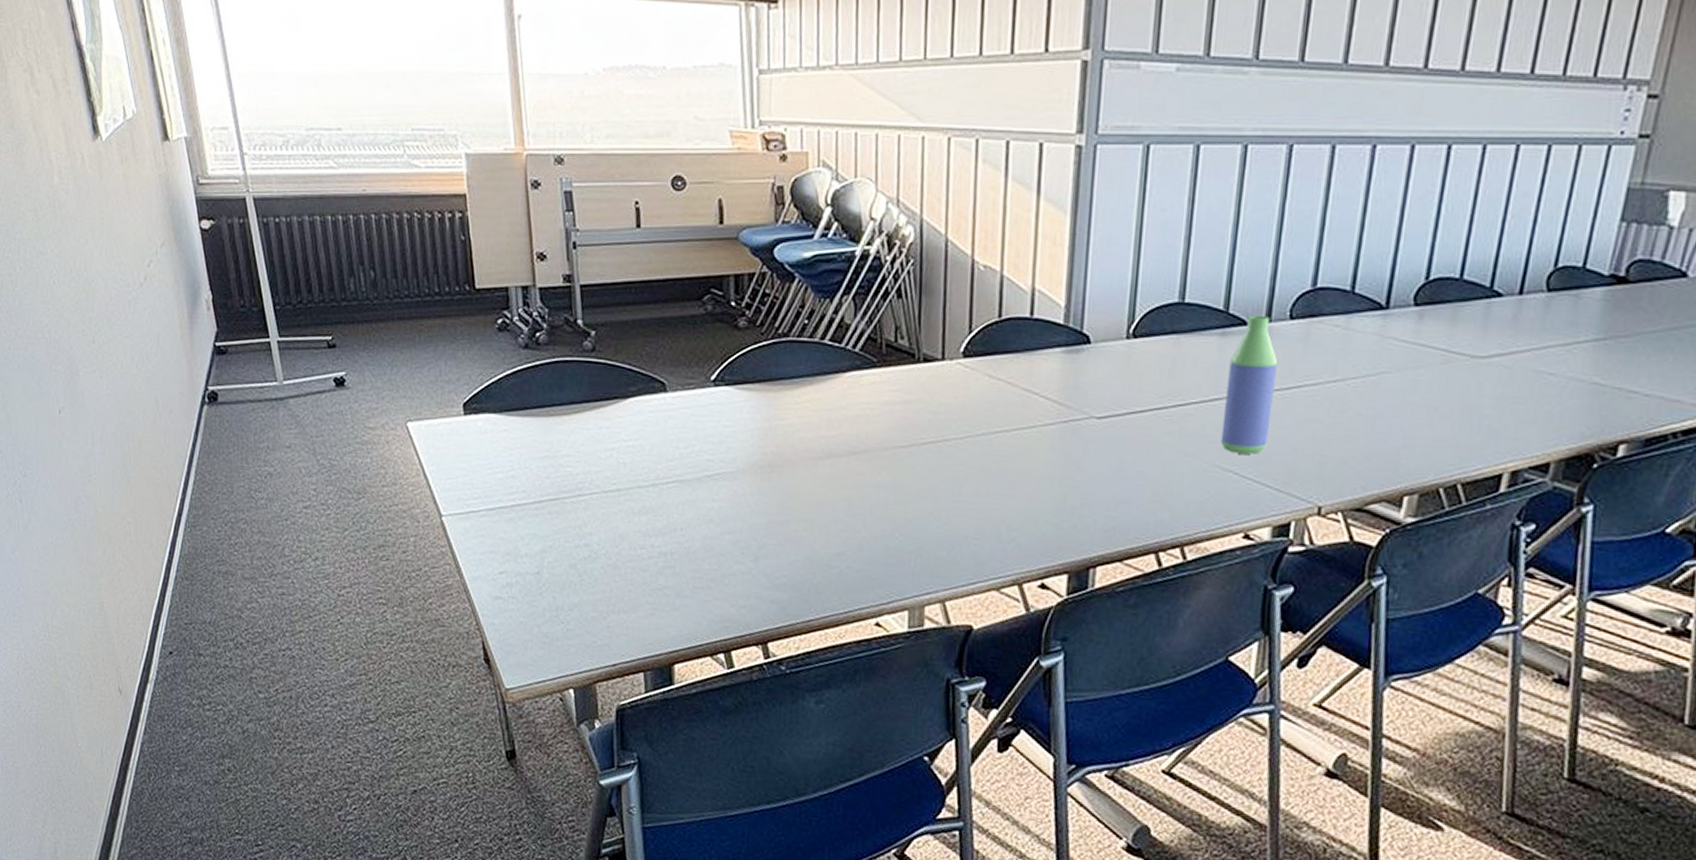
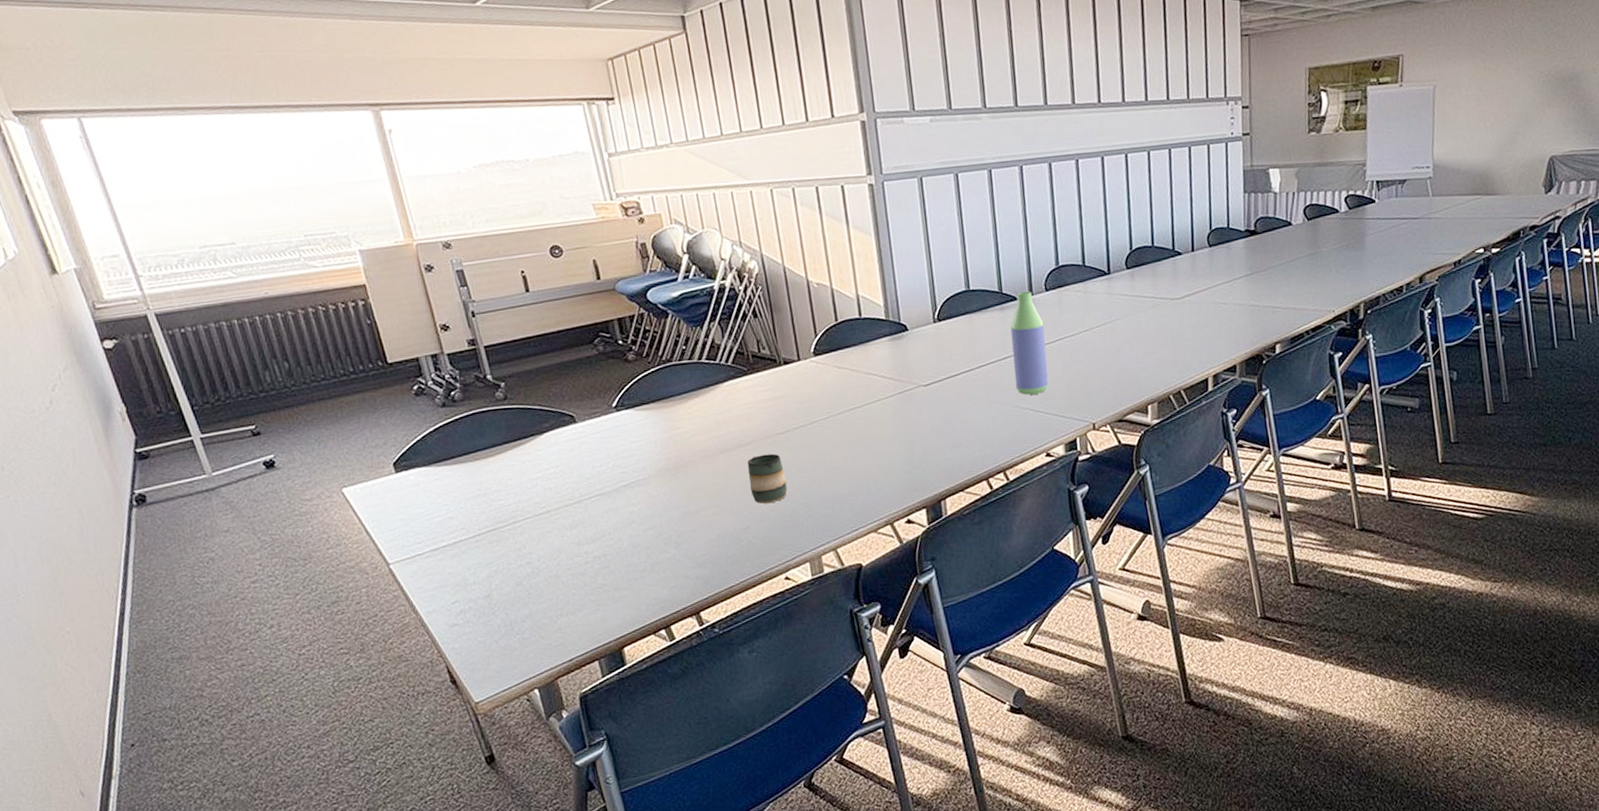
mug: none [853,468,899,530] -> present [747,453,788,504]

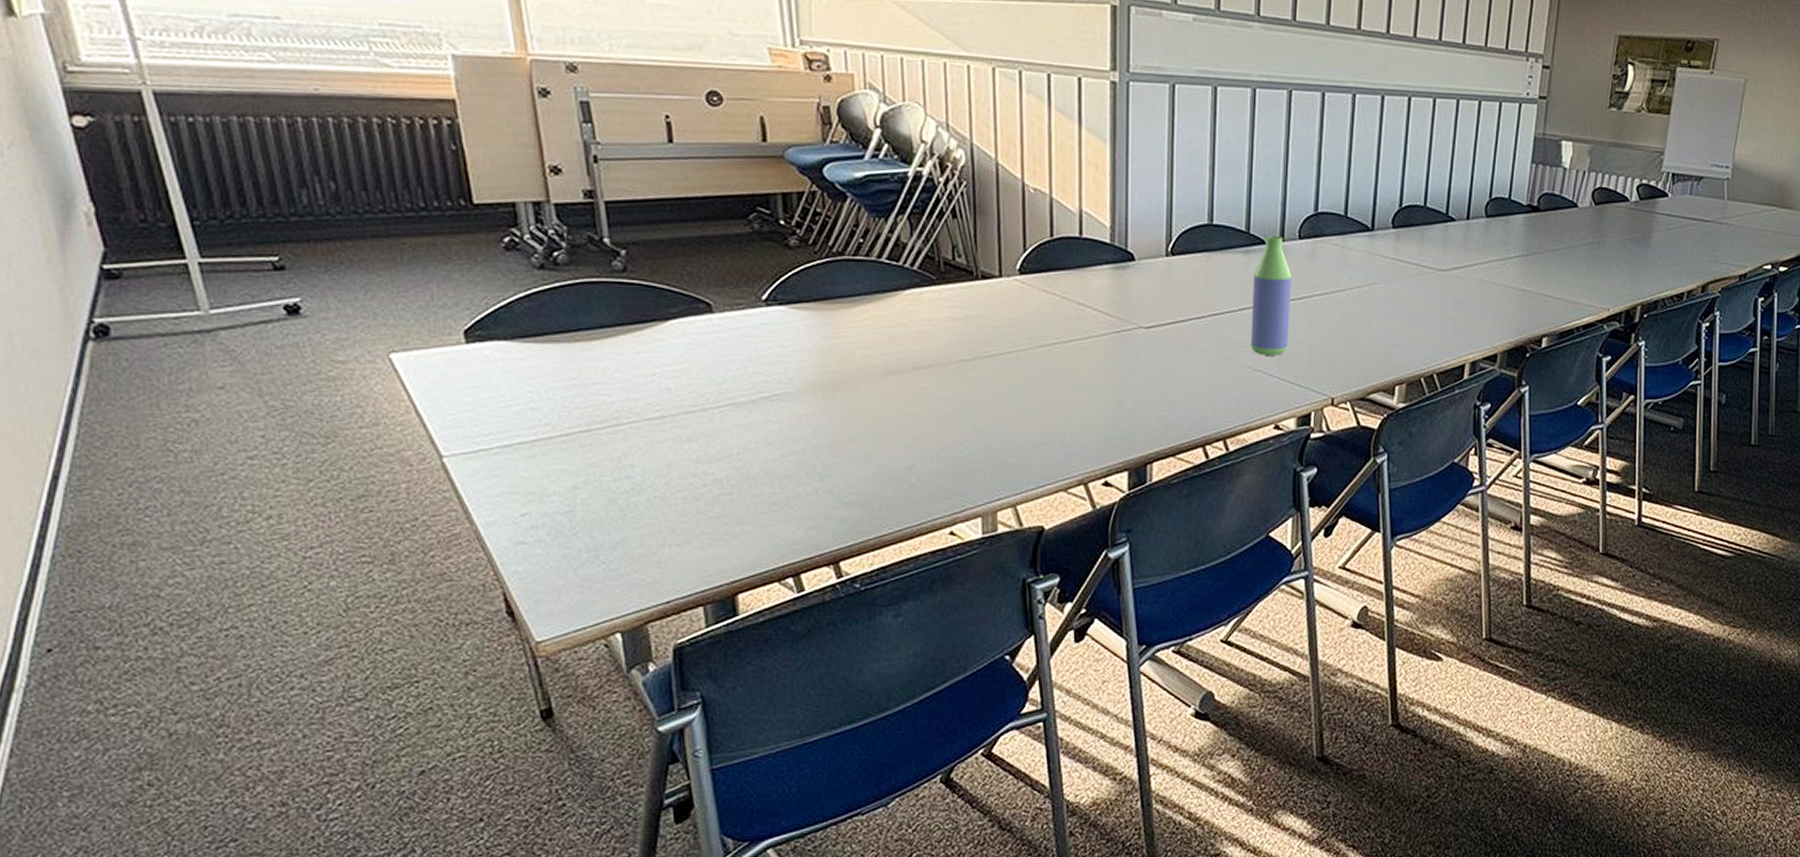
mug: present [747,453,788,504] -> none [920,383,966,442]

